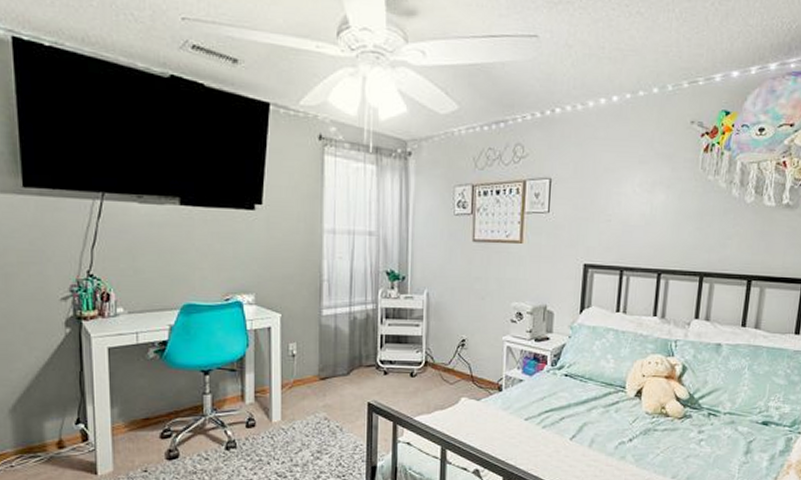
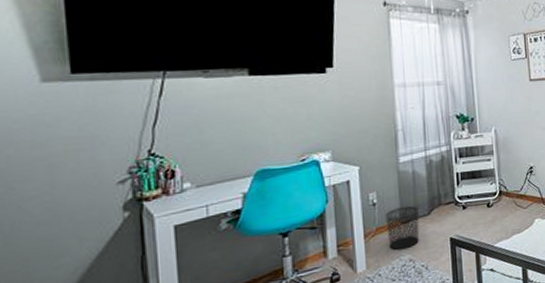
waste bin: none [303,363,339,407] -> present [385,206,420,251]

